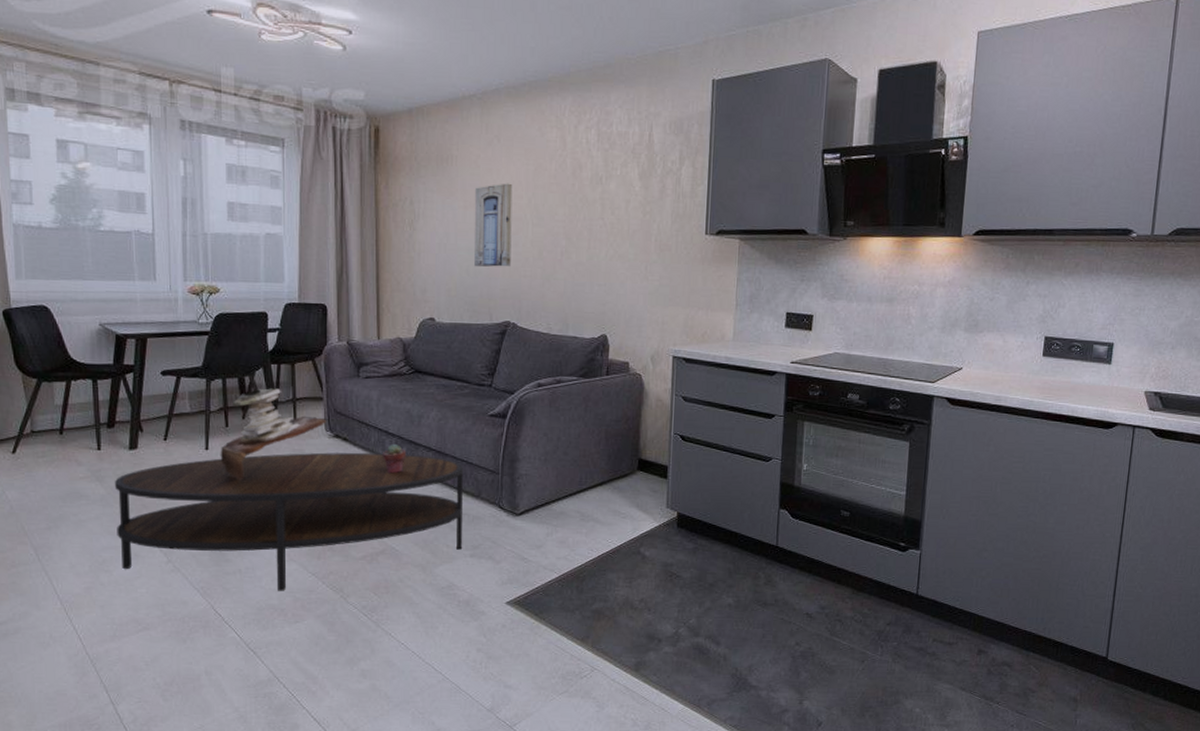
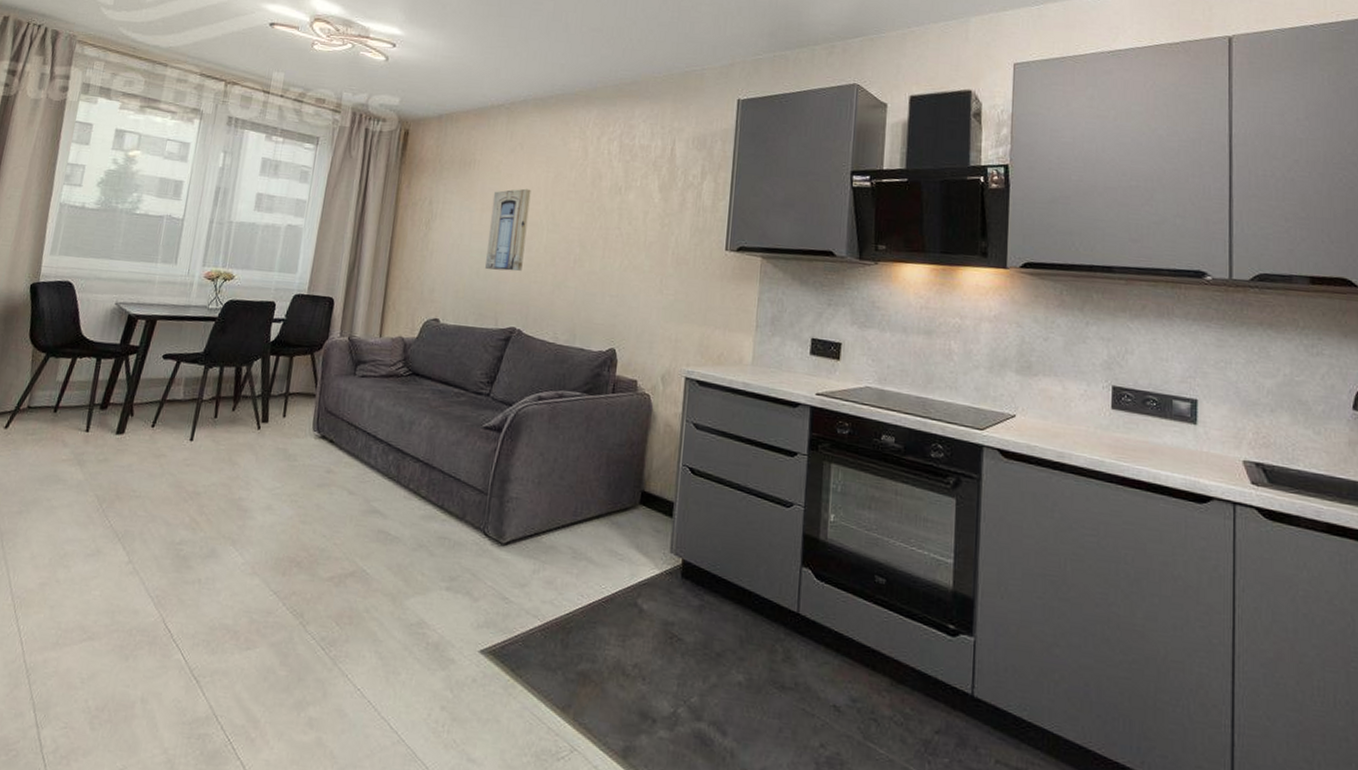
coffee table: present [115,452,463,591] -> none [81,451,450,610]
decorative bowl: present [220,388,328,481] -> none [203,380,318,478]
potted succulent: present [383,443,407,474] -> none [367,450,393,485]

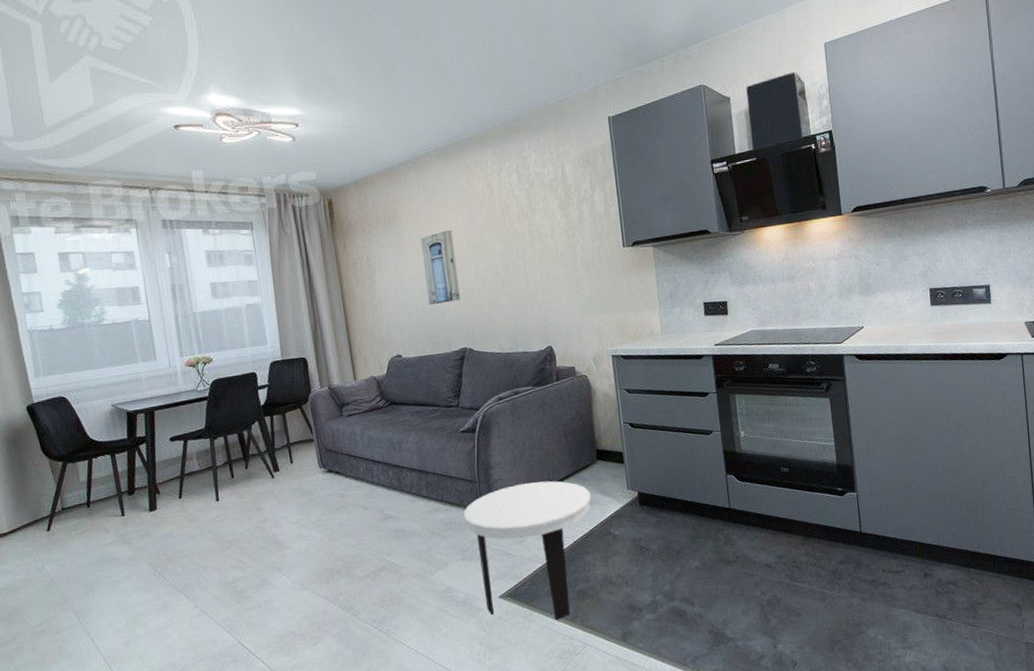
side table: none [461,510,623,704] -> present [463,480,591,621]

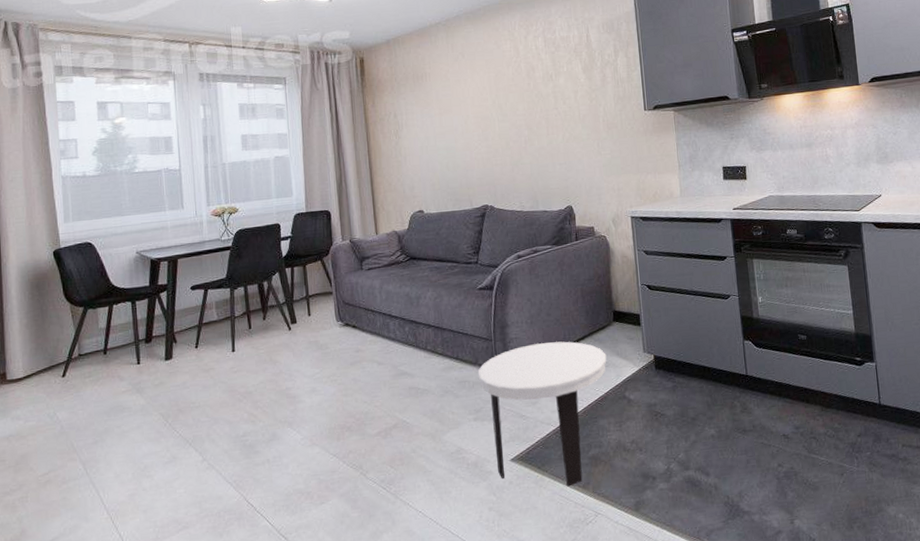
wall art: present [420,229,460,306] -> none [447,89,484,163]

